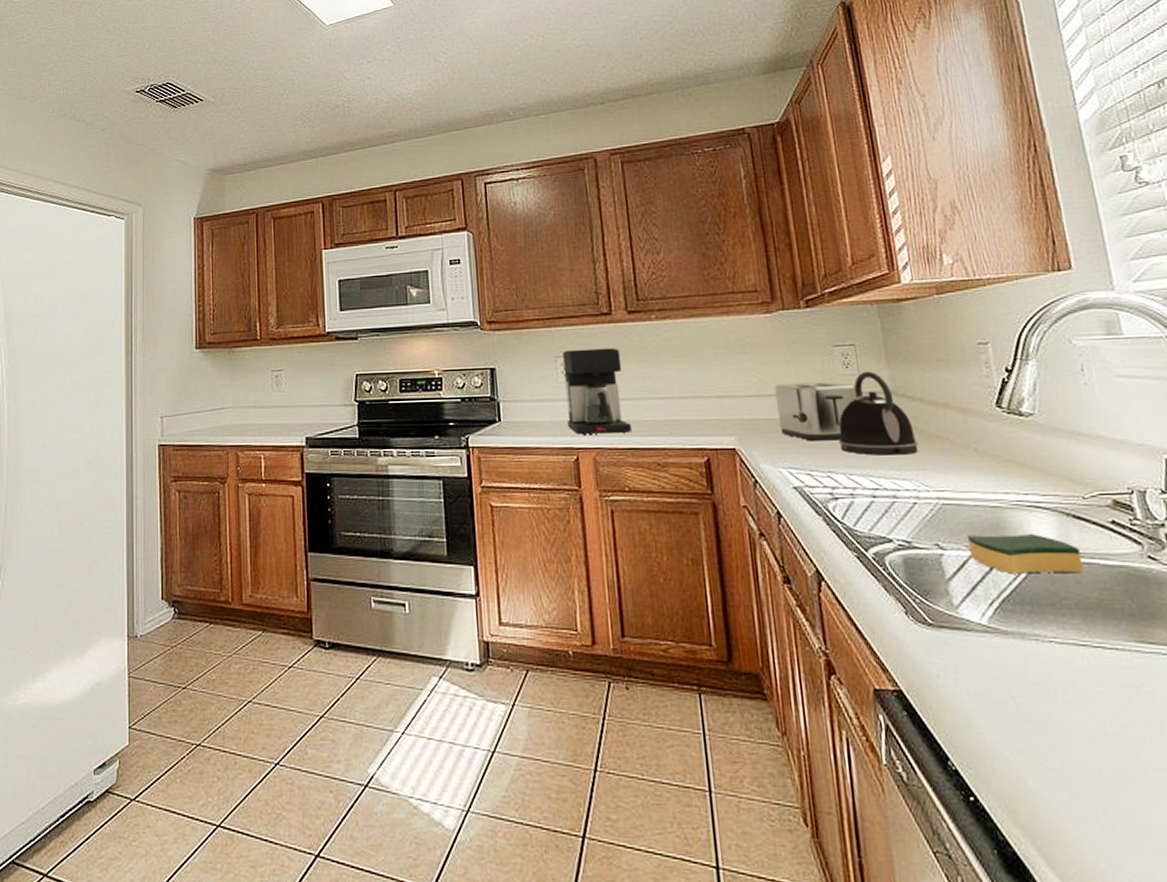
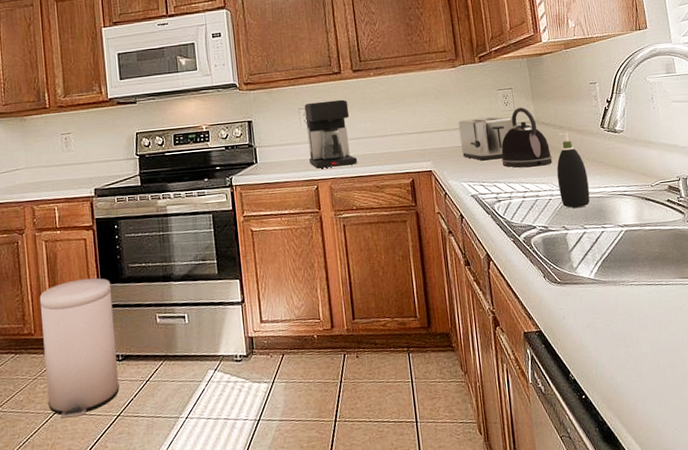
pedal bin: none [239,543,324,710] -> present [39,277,120,419]
soap dispenser: none [925,411,980,519] -> present [556,133,590,208]
sponge: present [967,534,1085,574] -> none [582,213,652,242]

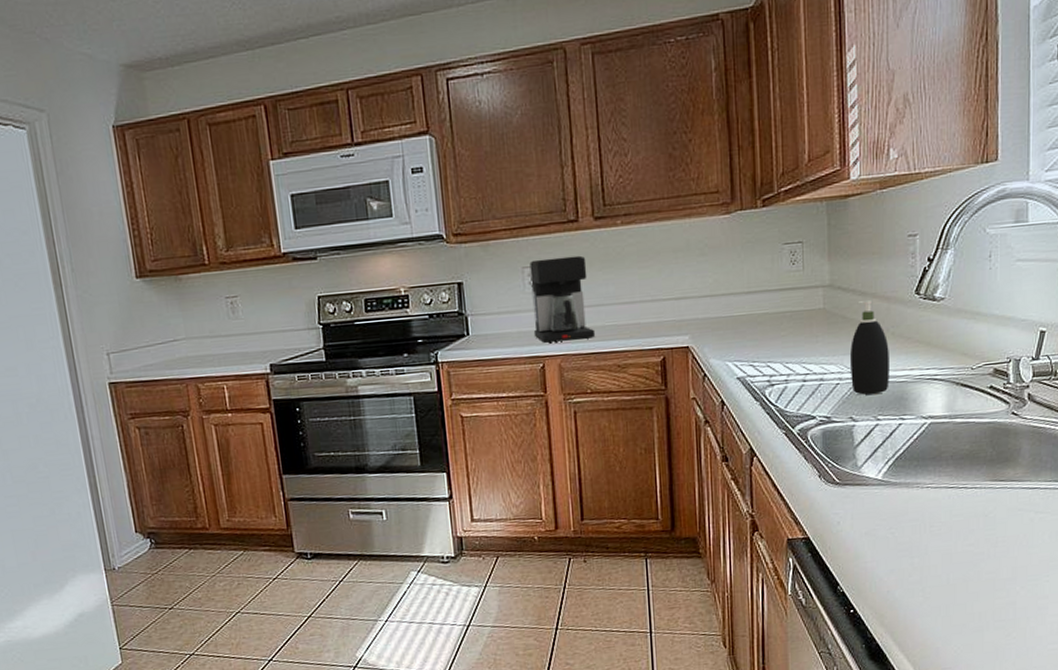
pedal bin: present [39,277,120,419] -> none [212,467,309,618]
toaster: present [458,116,514,161] -> none [727,278,800,335]
kettle: present [501,107,553,168] -> none [780,266,847,344]

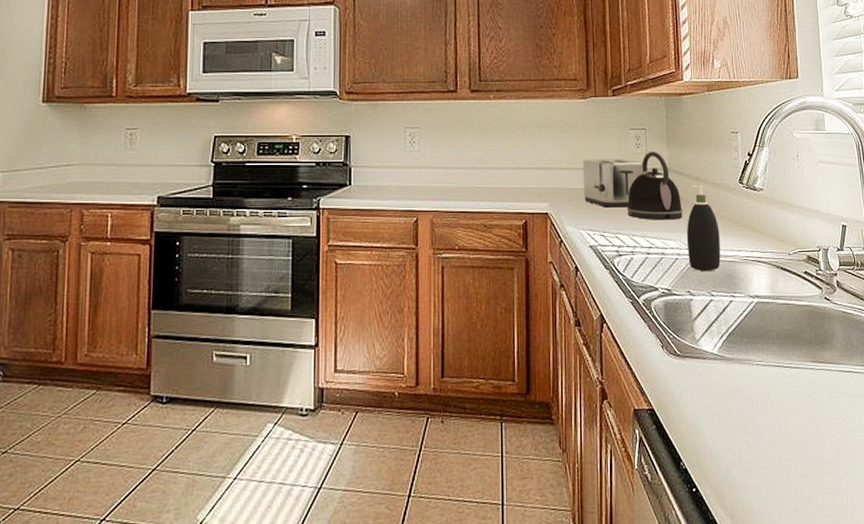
coffee maker: present [529,255,596,343] -> none [410,122,466,198]
toaster: none [727,278,800,335] -> present [582,159,644,208]
kettle: none [780,266,847,344] -> present [627,151,684,220]

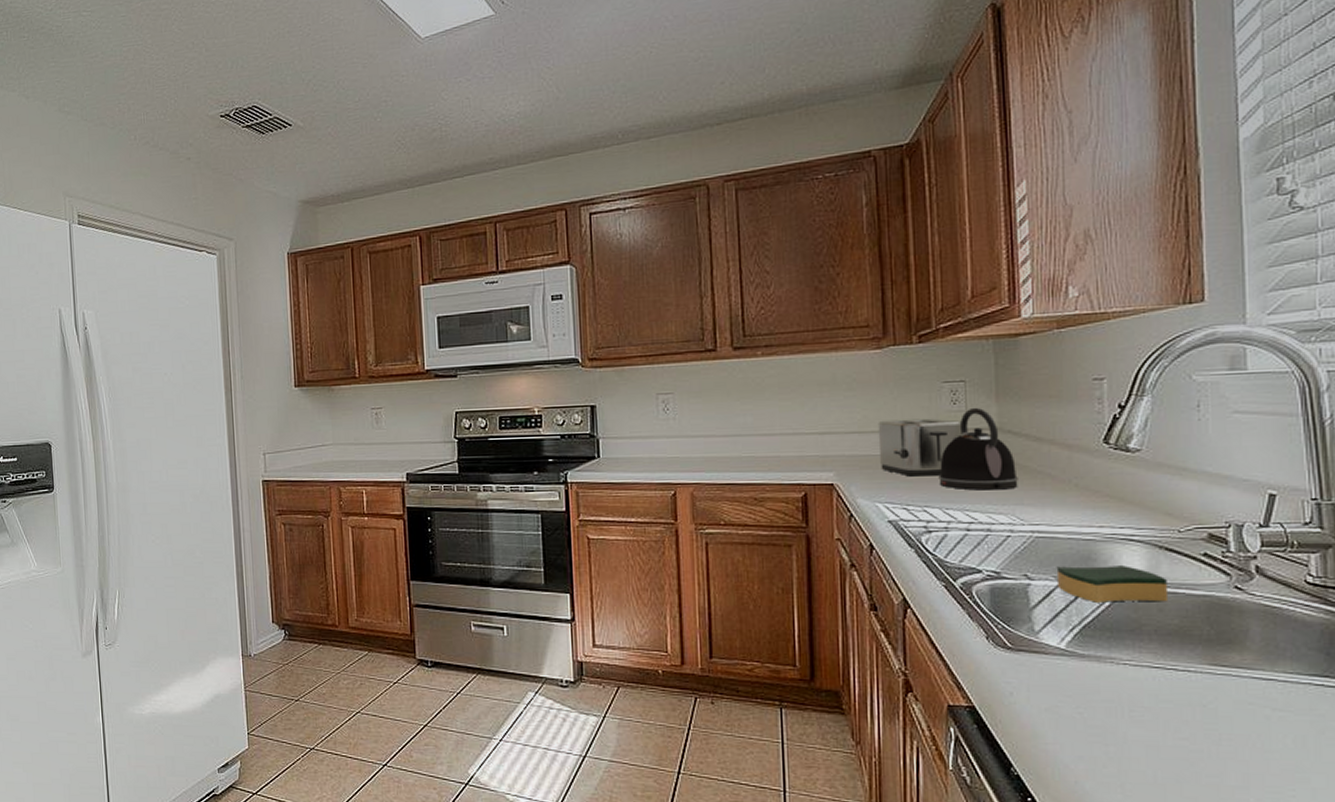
soap dispenser: present [686,185,721,271] -> none [1022,447,1073,551]
sponge: none [710,282,784,314] -> present [1056,566,1169,603]

